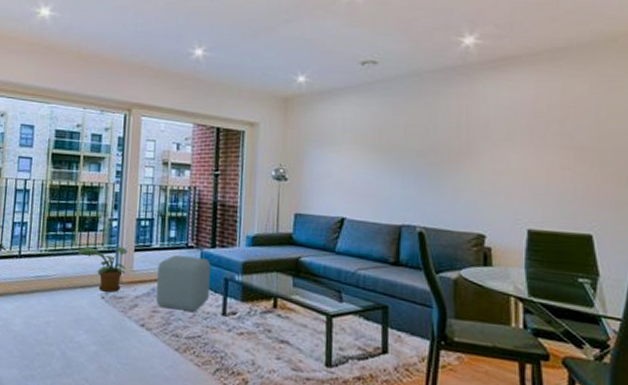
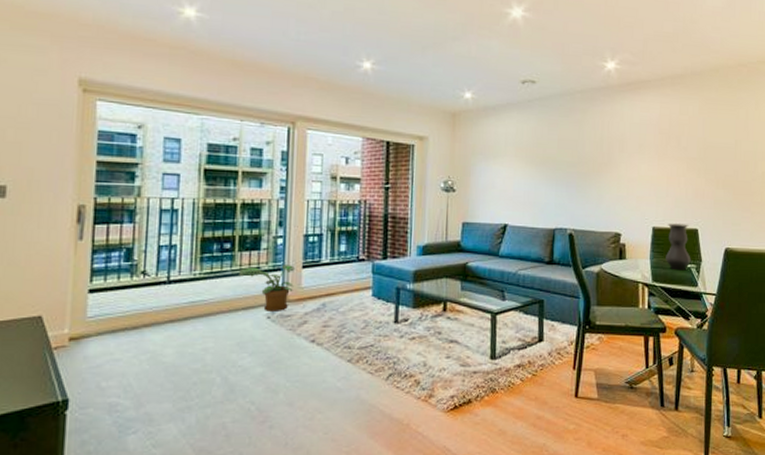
cube: present [156,255,211,312] -> none [326,269,383,322]
vase: none [547,226,583,286] -> present [666,223,691,271]

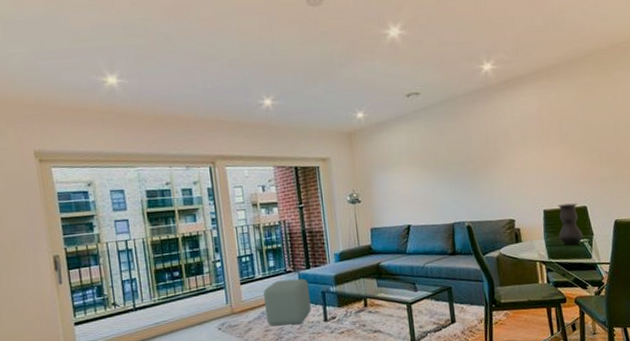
potted plant: present [239,265,295,311] -> none [189,283,236,324]
cube: none [326,269,383,322] -> present [263,278,311,326]

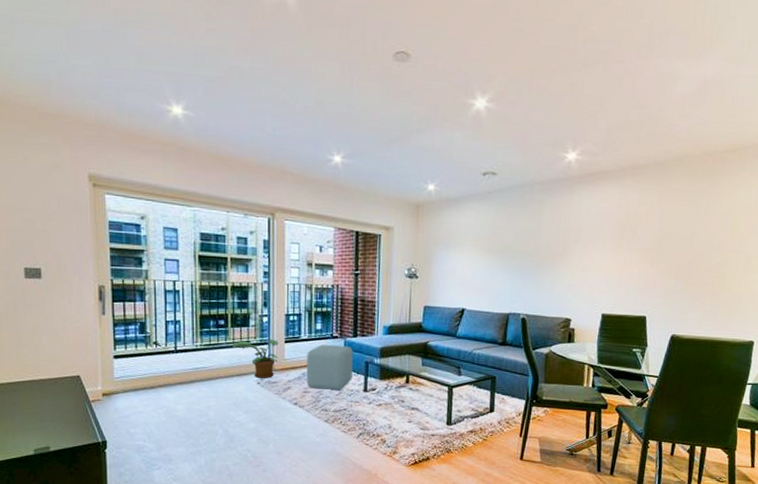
potted plant: none [189,283,236,324] -> present [233,339,278,378]
vase: present [557,203,583,246] -> none [612,310,638,354]

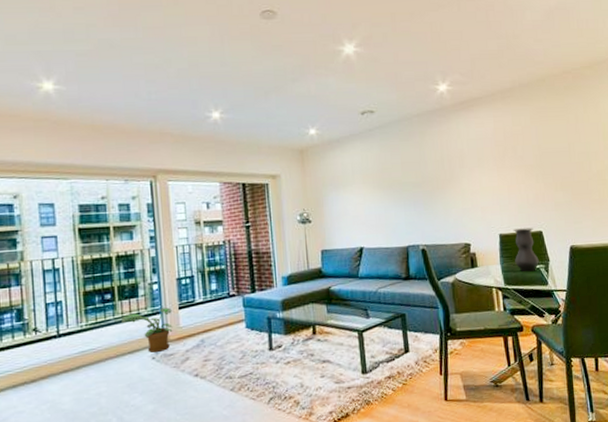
cube: present [306,345,353,390] -> none [204,303,255,355]
vase: none [612,310,638,354] -> present [513,227,539,272]

